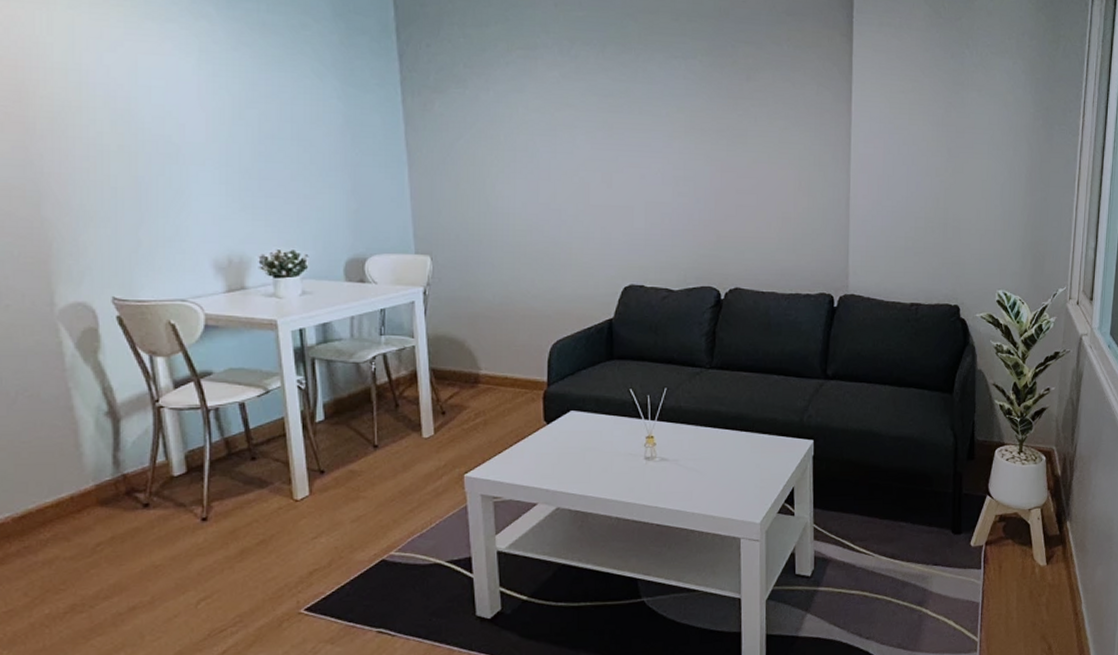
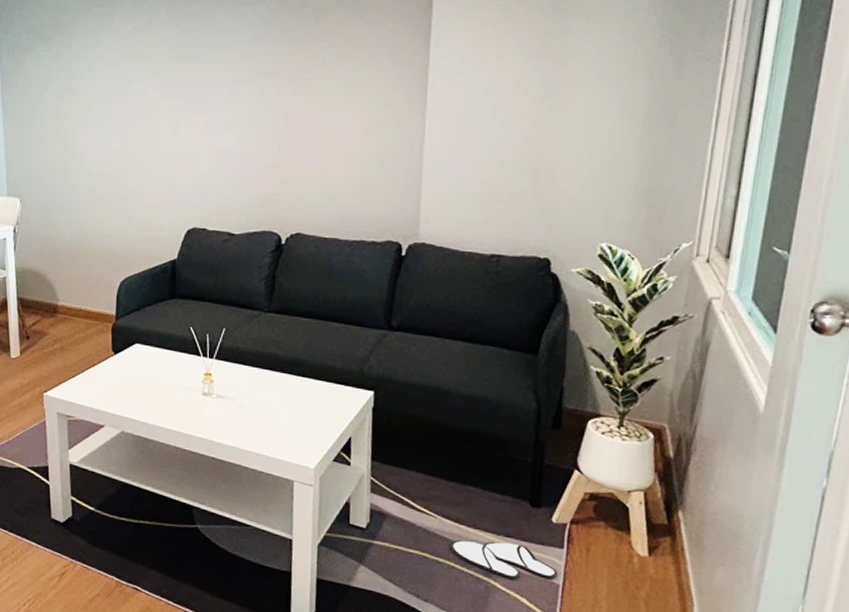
slippers: none [887,570,977,605] -> present [450,540,558,580]

